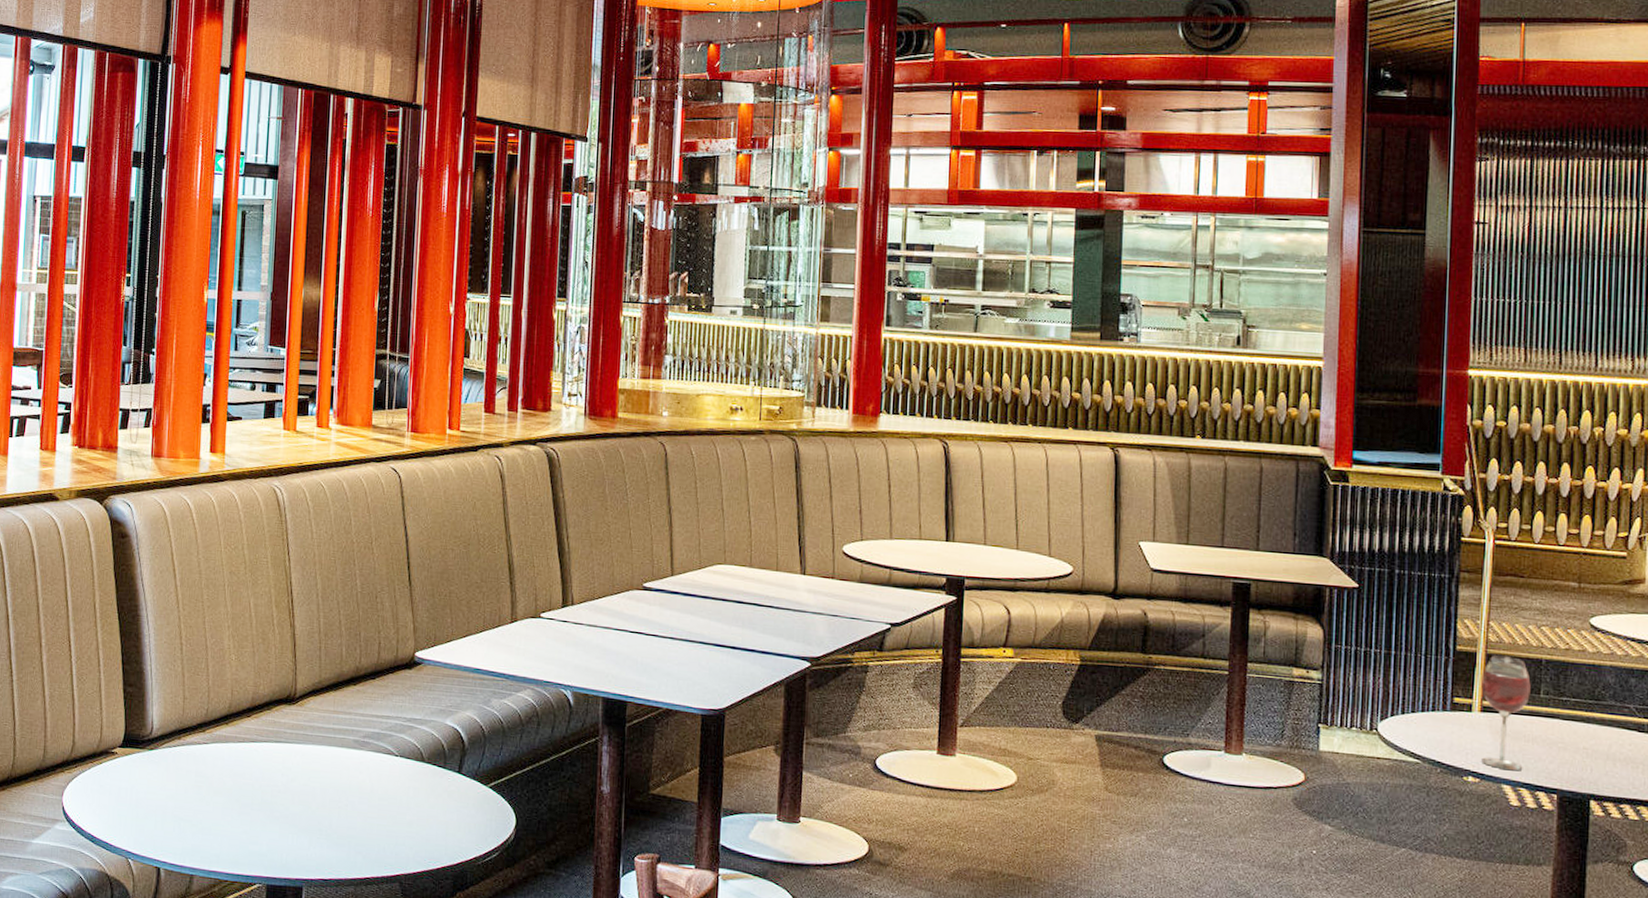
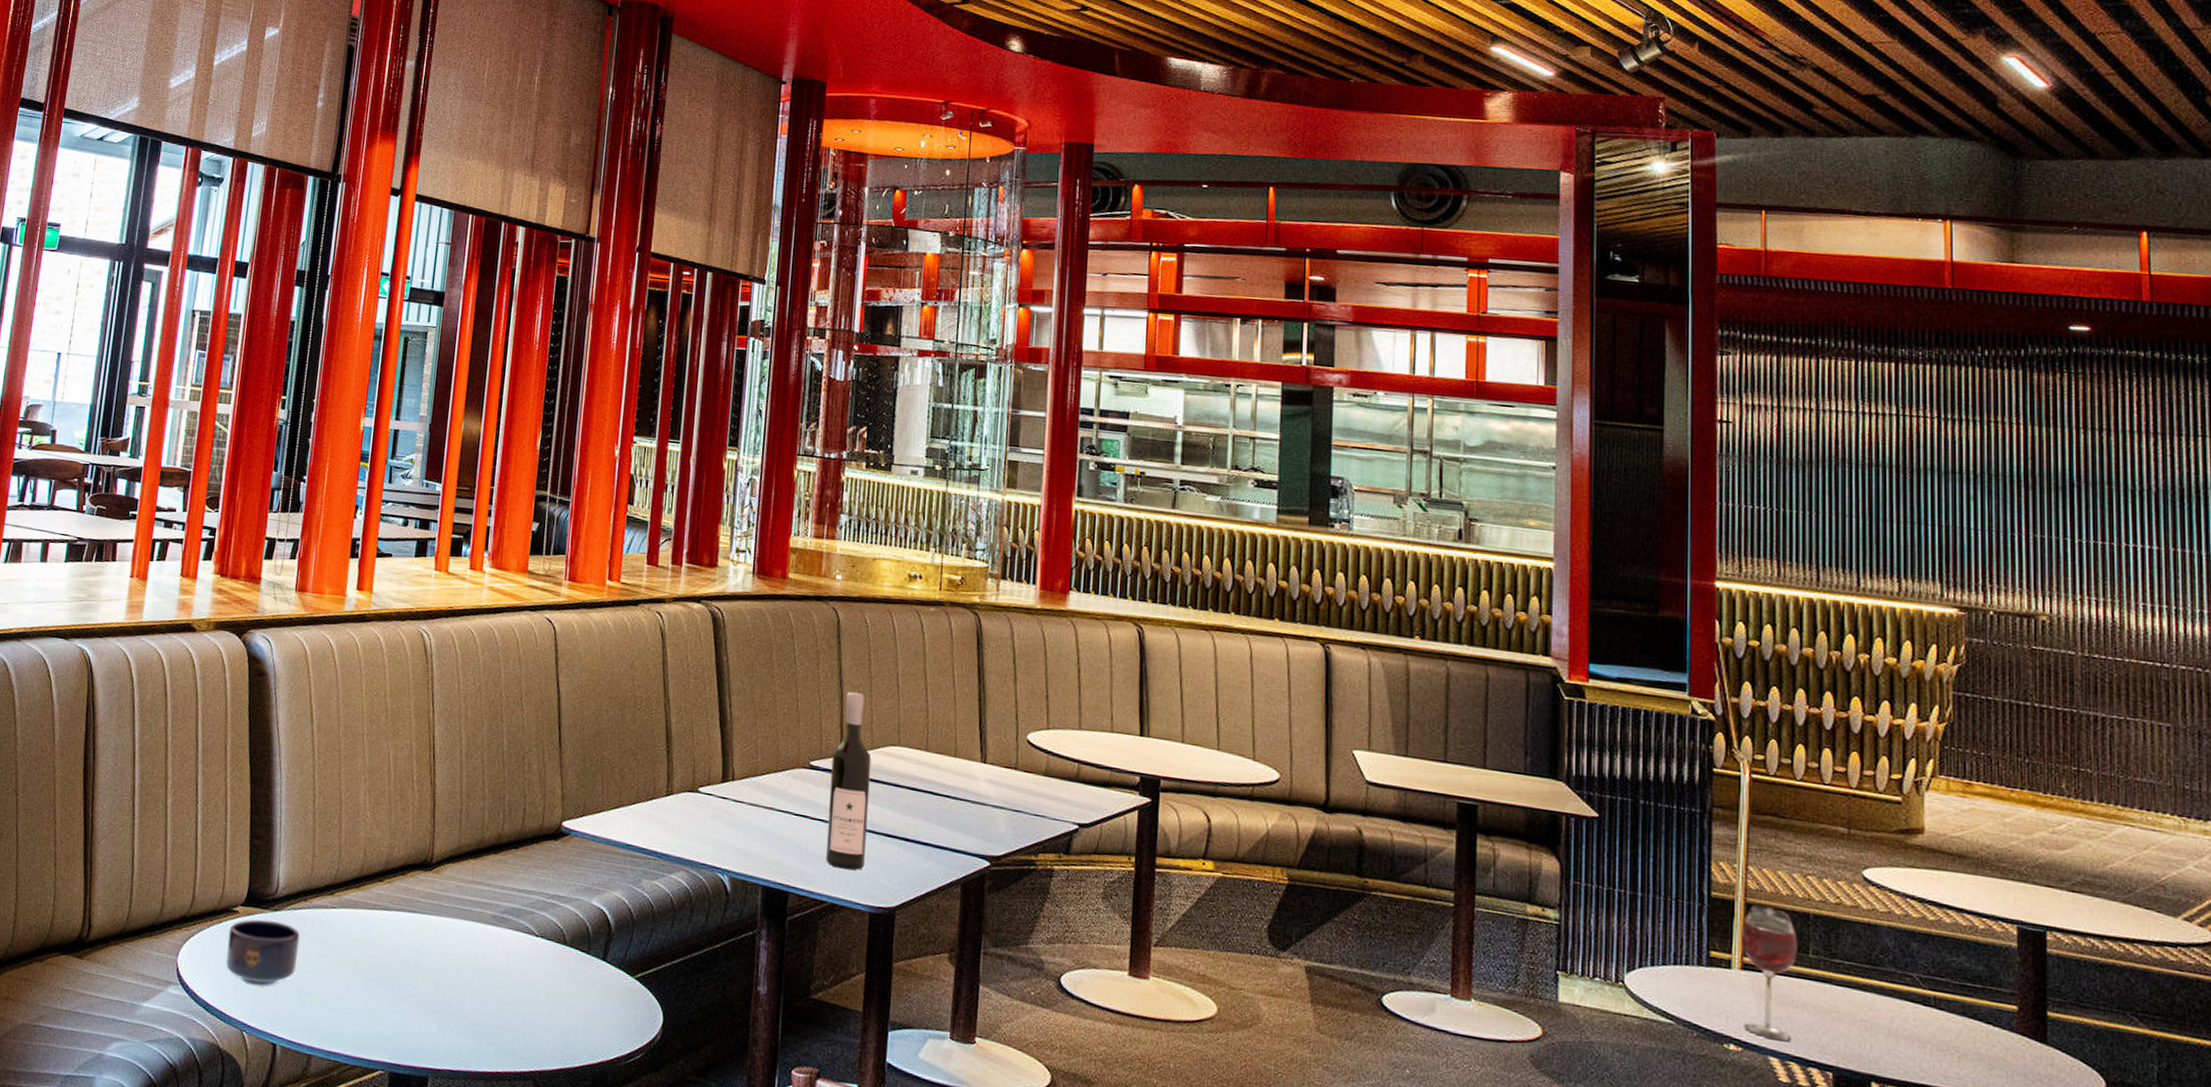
mug: none [108,758,176,817] -> present [226,919,300,986]
bottle: none [659,518,700,678] -> present [825,691,872,870]

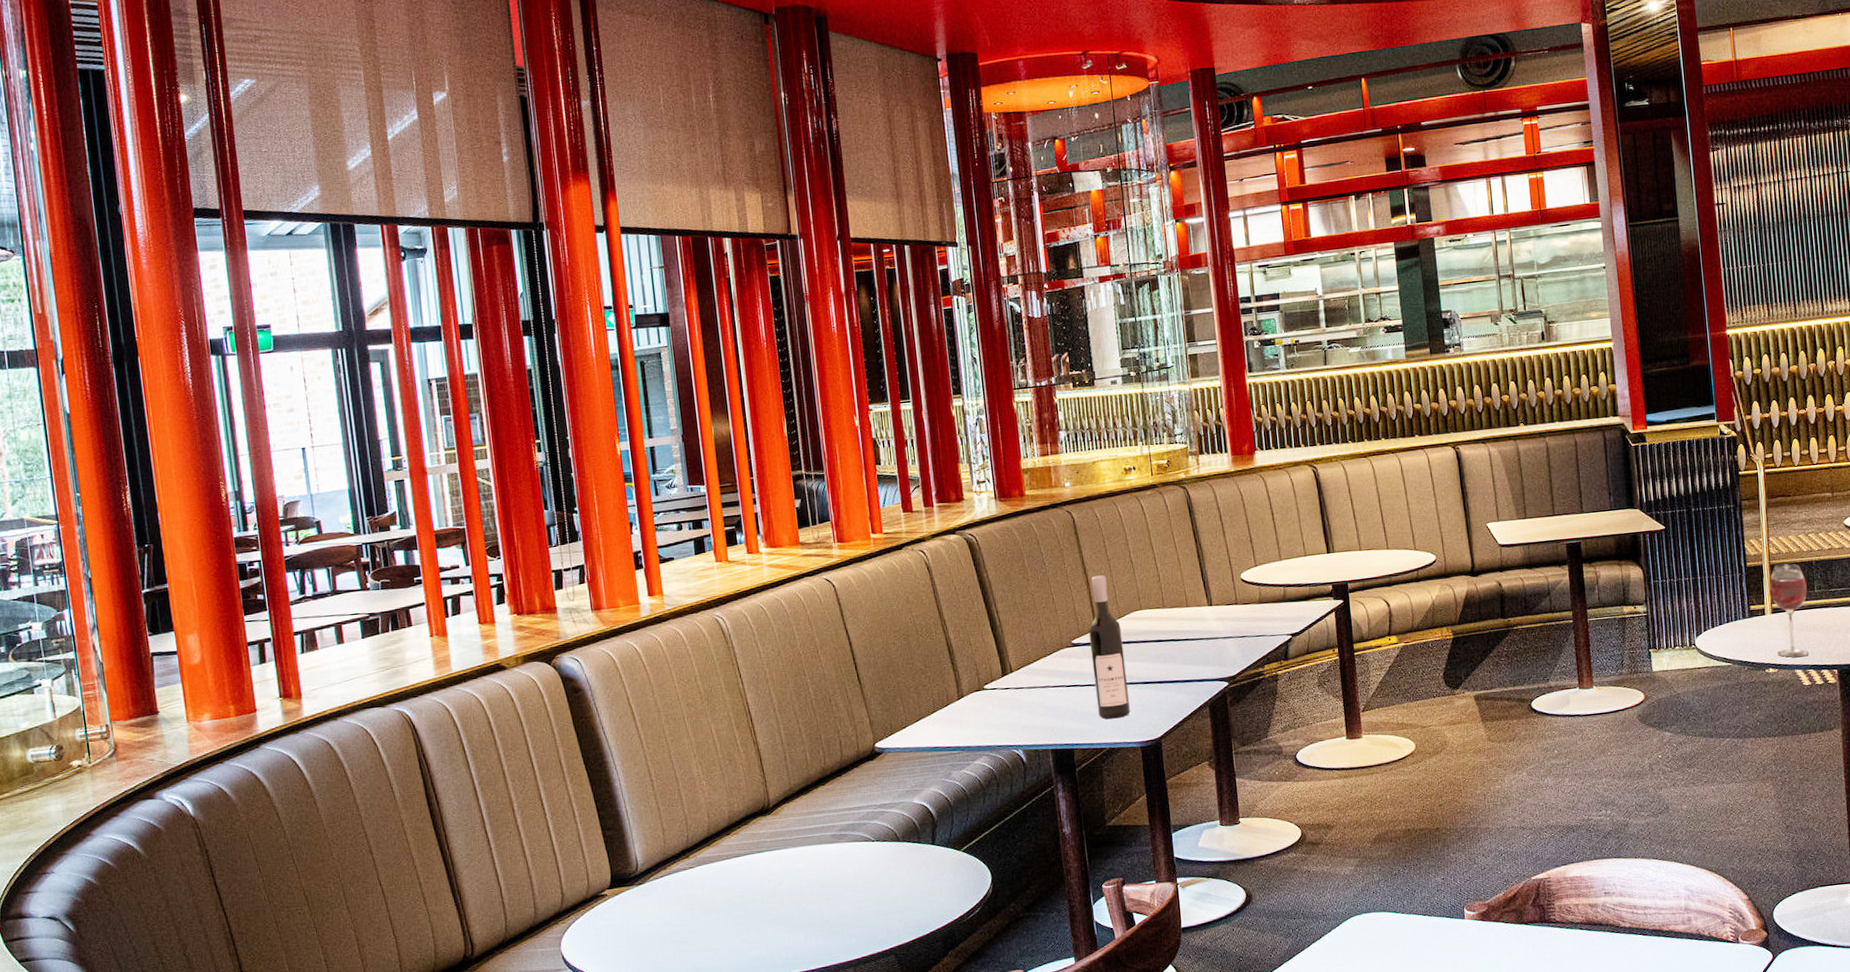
mug: present [226,919,300,986] -> none [602,892,670,950]

